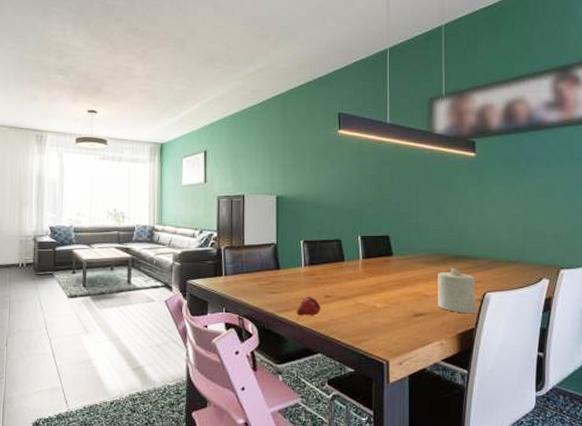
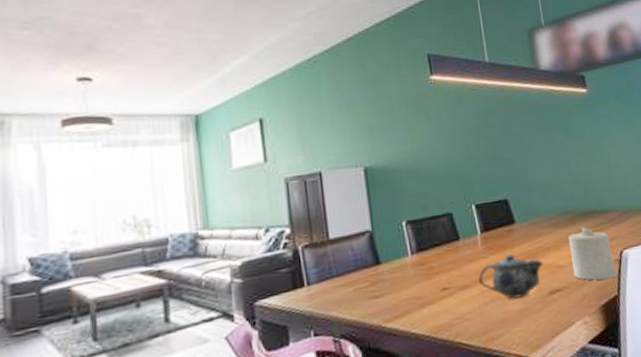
fruit: present [296,297,321,316] -> none [408,293,440,322]
teapot: none [355,278,412,314] -> present [478,253,544,299]

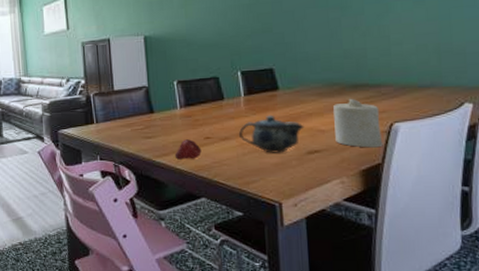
fruit: none [408,293,440,322] -> present [174,139,202,160]

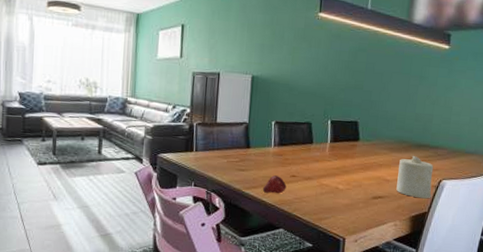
teapot: present [238,115,304,153] -> none [320,161,374,196]

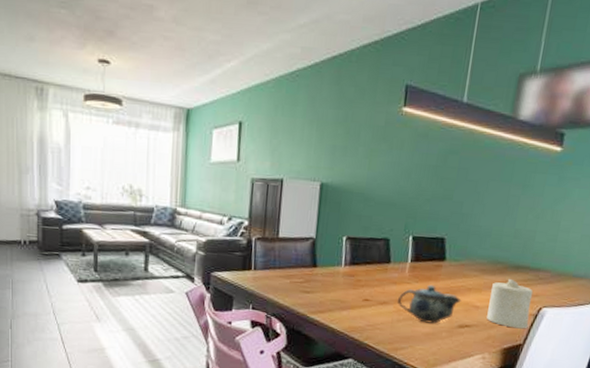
fruit: present [262,175,287,194] -> none [330,299,358,320]
teapot: none [320,161,374,196] -> present [397,284,462,324]

